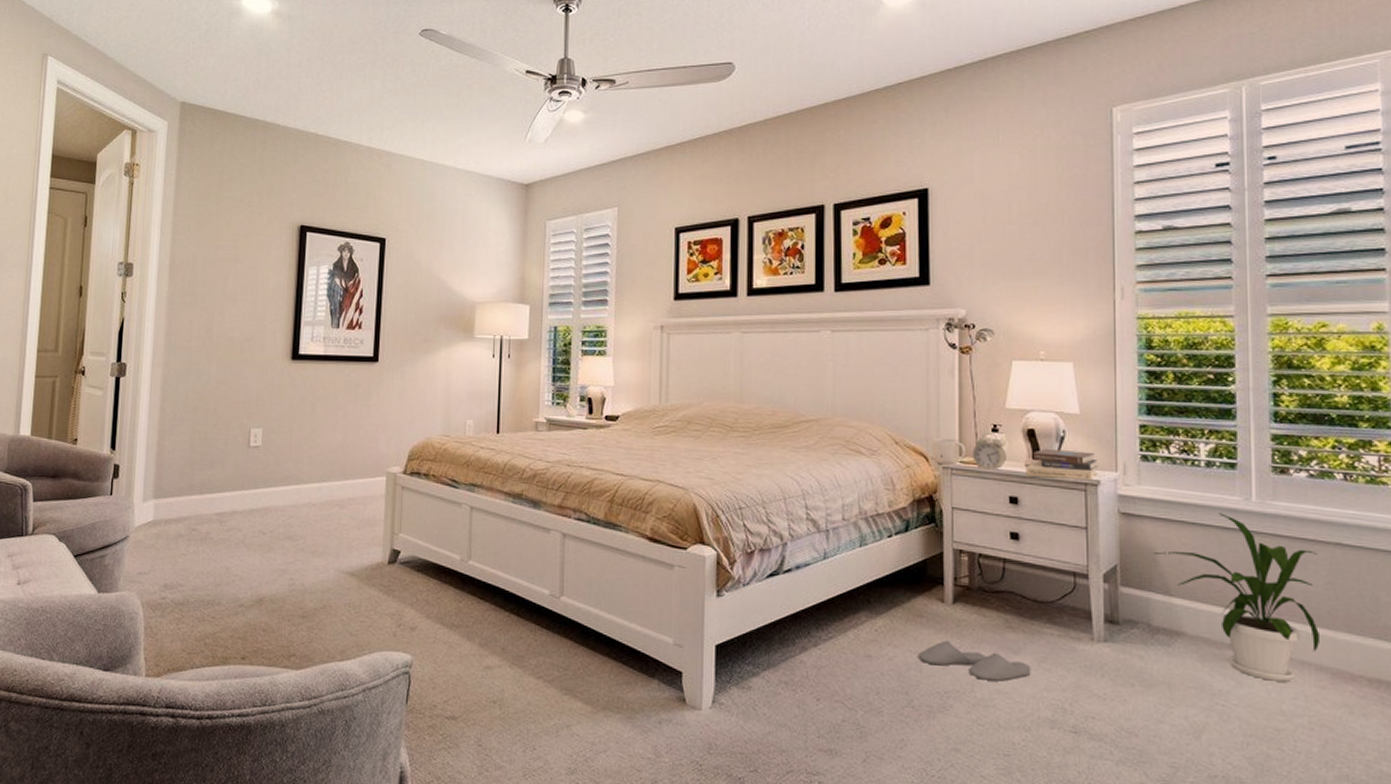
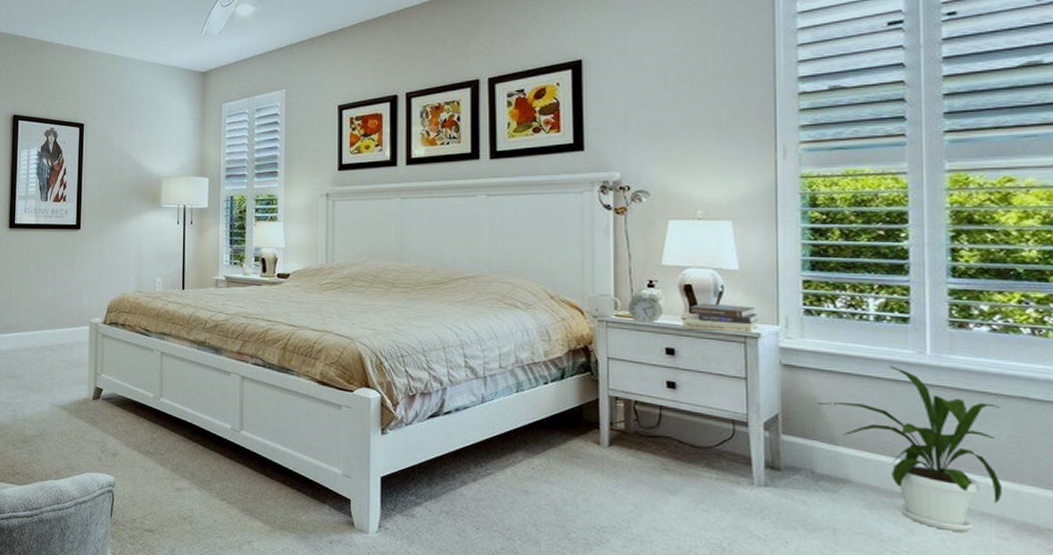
slippers: present [918,639,1031,682] -> none [574,479,689,520]

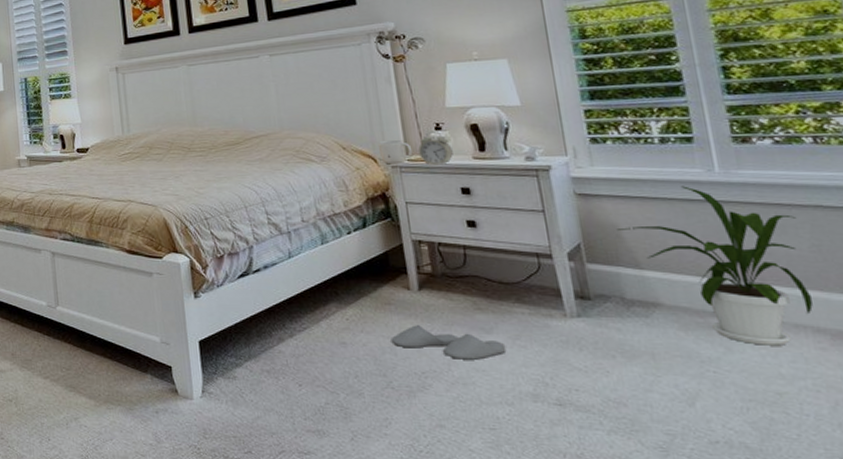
slippers: none [574,479,689,520] -> present [390,324,507,360]
books: present [682,302,758,334] -> none [473,140,546,168]

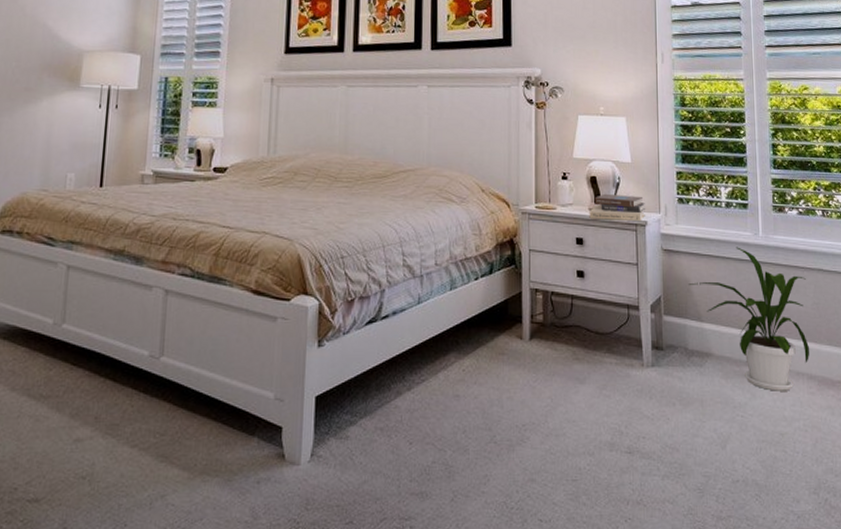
mug: present [377,139,413,165] -> none [512,185,541,211]
slippers: present [390,324,507,360] -> none [500,374,594,411]
alarm clock: present [417,131,453,166] -> none [545,180,574,215]
books: none [473,140,546,168] -> present [589,193,645,222]

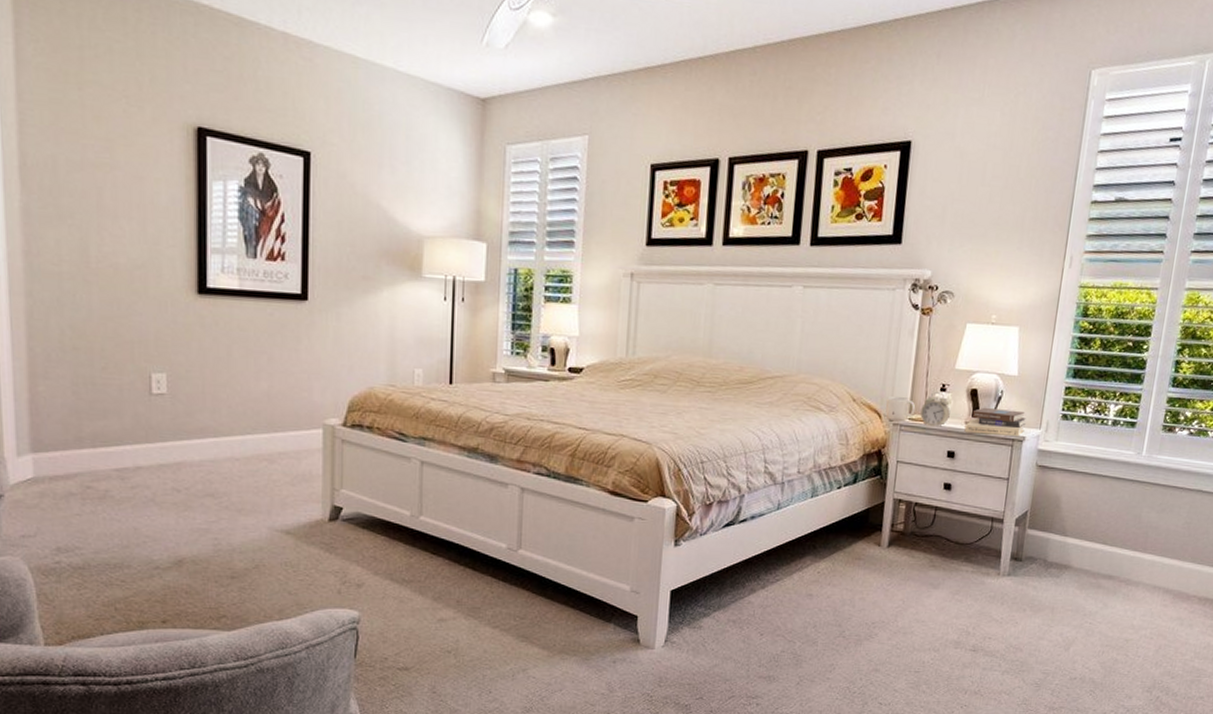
mug: none [512,185,541,211] -> present [885,396,916,422]
alarm clock: none [545,180,574,215] -> present [919,392,950,427]
house plant: present [688,247,809,391] -> none [1058,465,1182,603]

